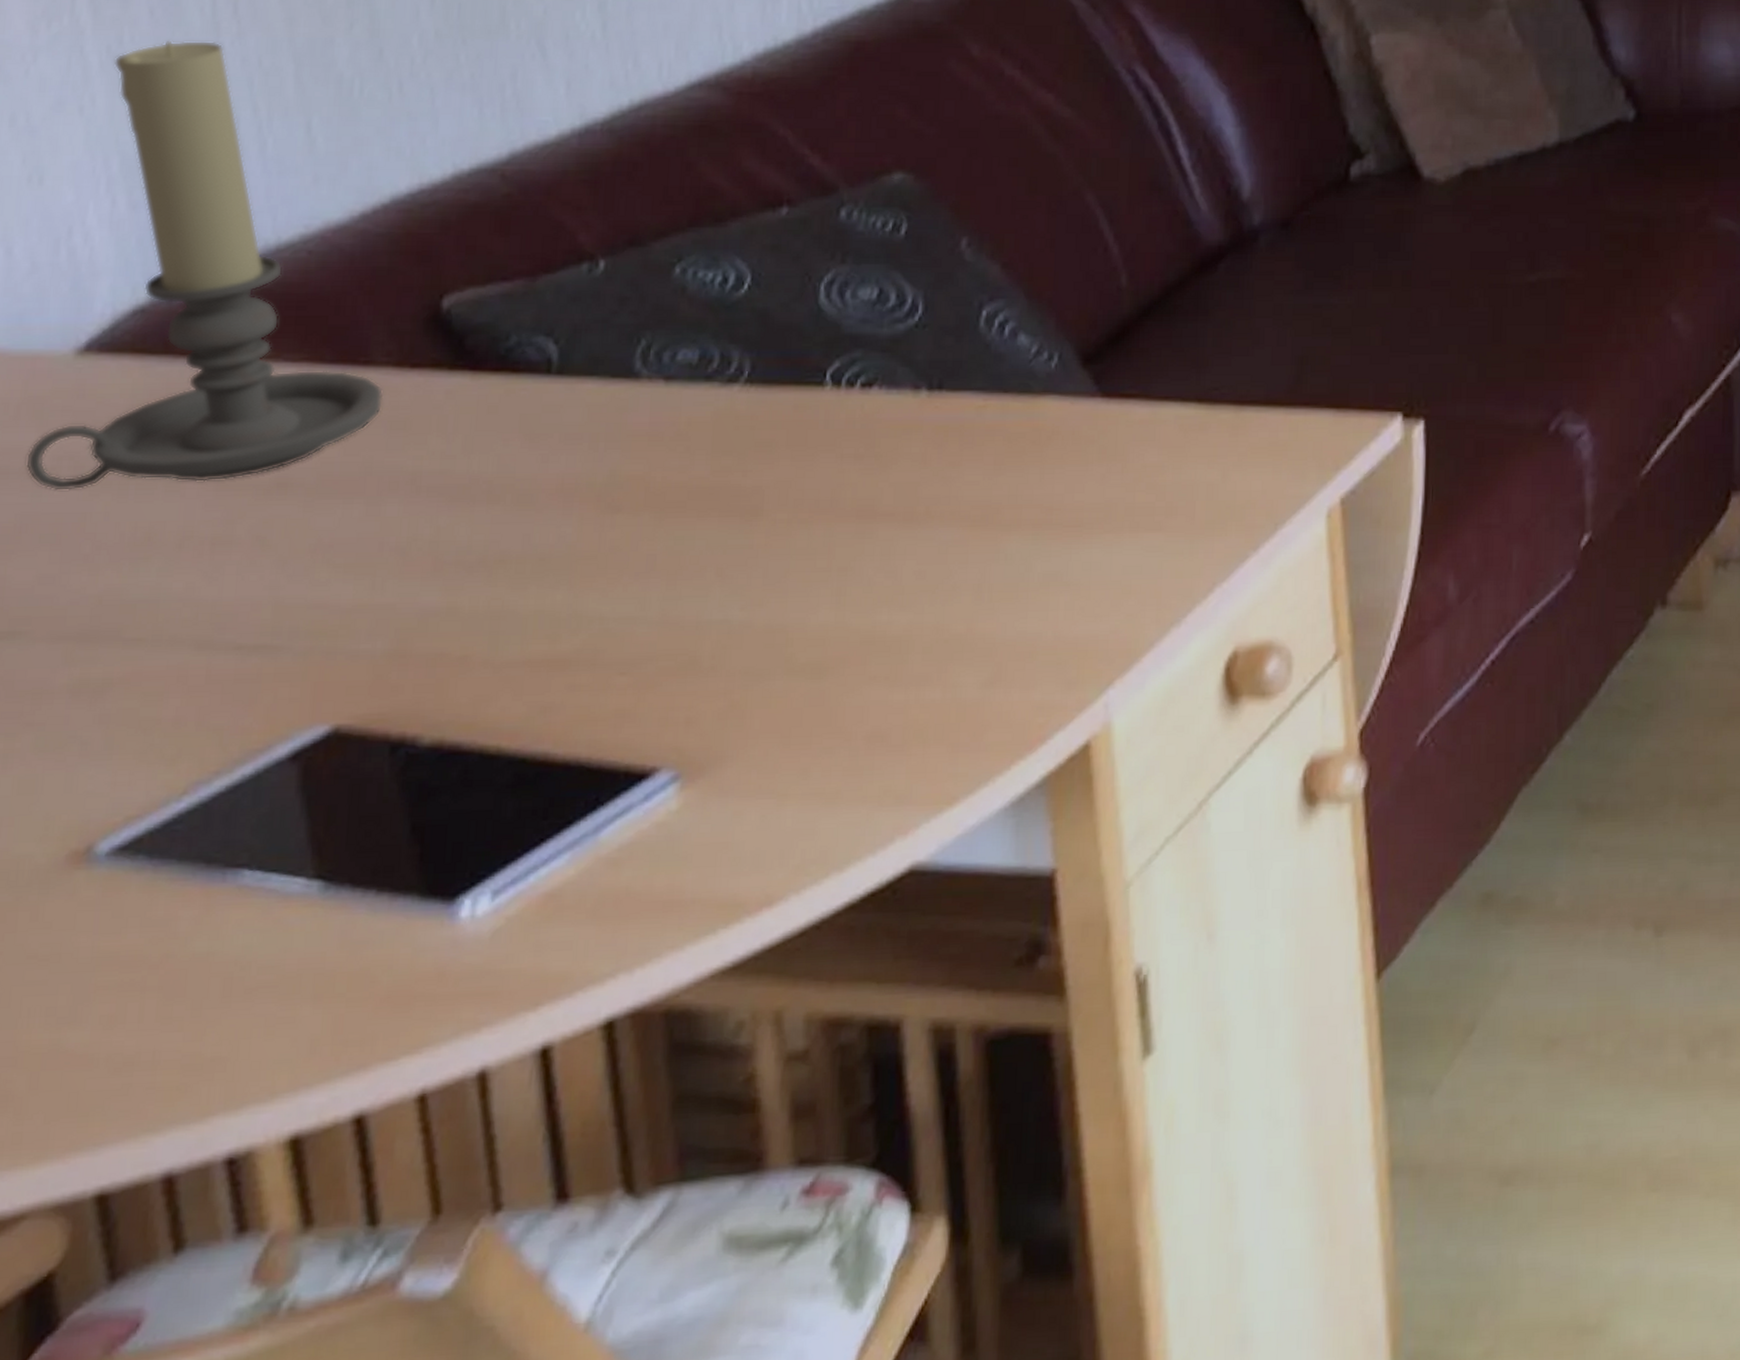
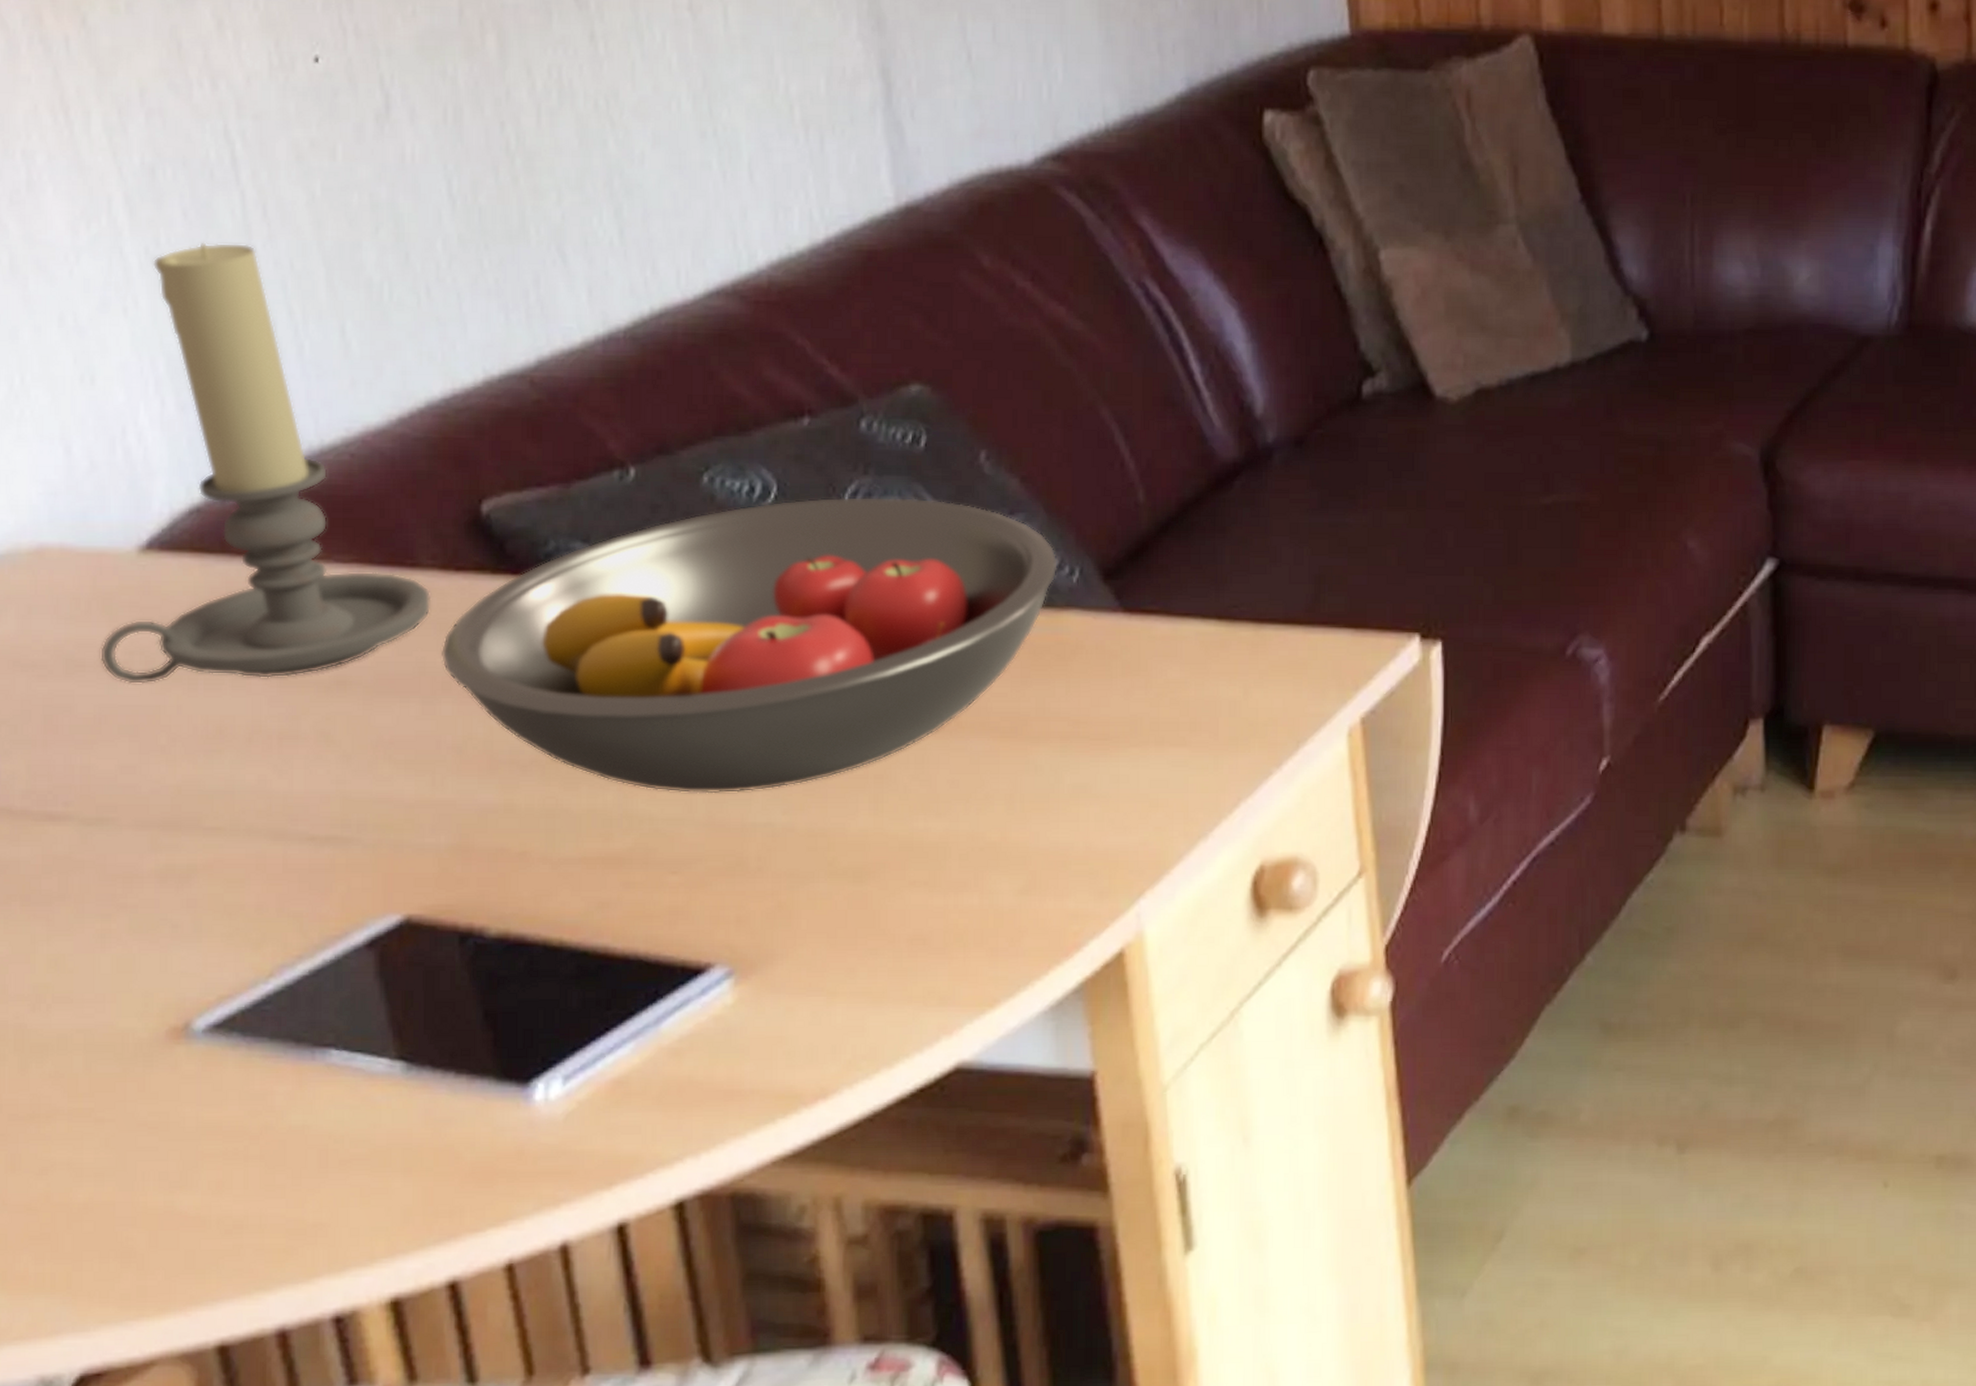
fruit bowl: none [389,285,1038,592] -> present [440,496,1059,794]

